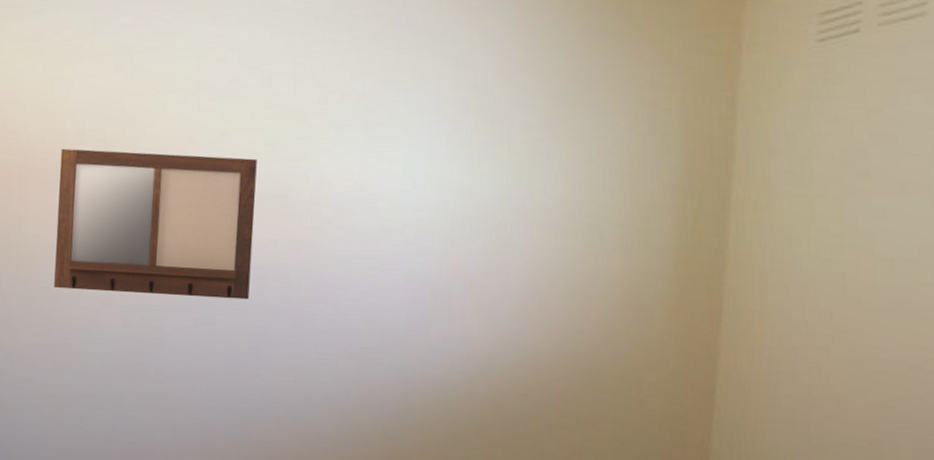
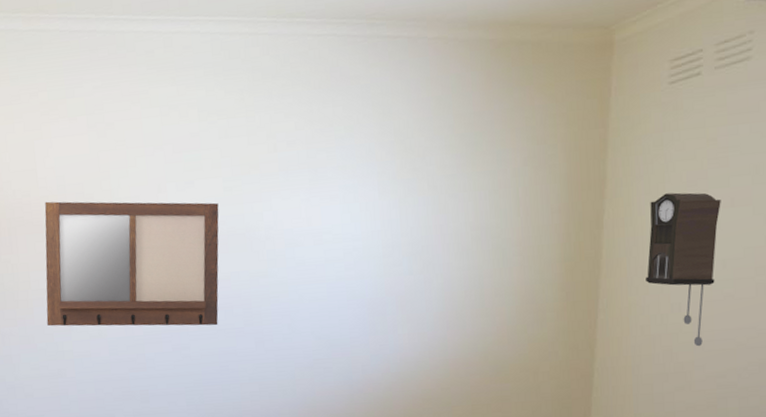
pendulum clock: none [785,173,887,366] -> present [646,192,721,347]

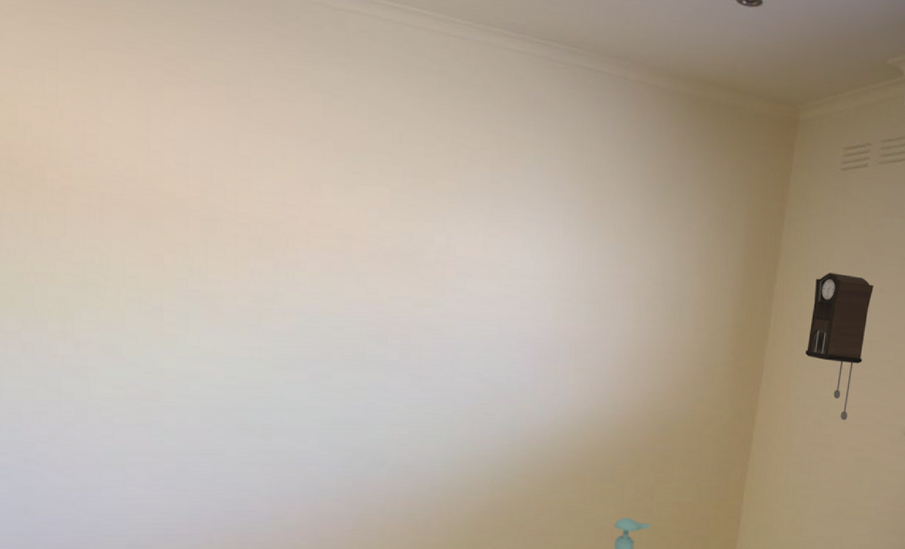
writing board: present [44,201,219,327] -> none [143,180,383,356]

